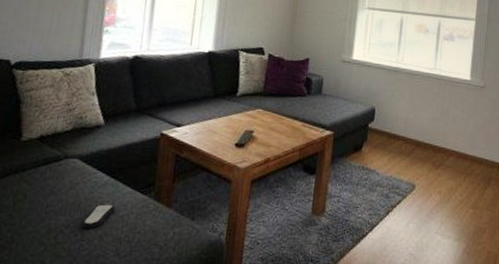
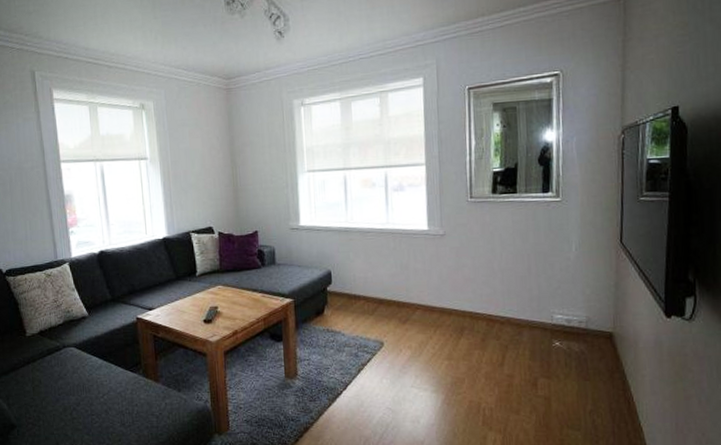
remote control: present [81,204,115,228] -> none [88,383,112,405]

